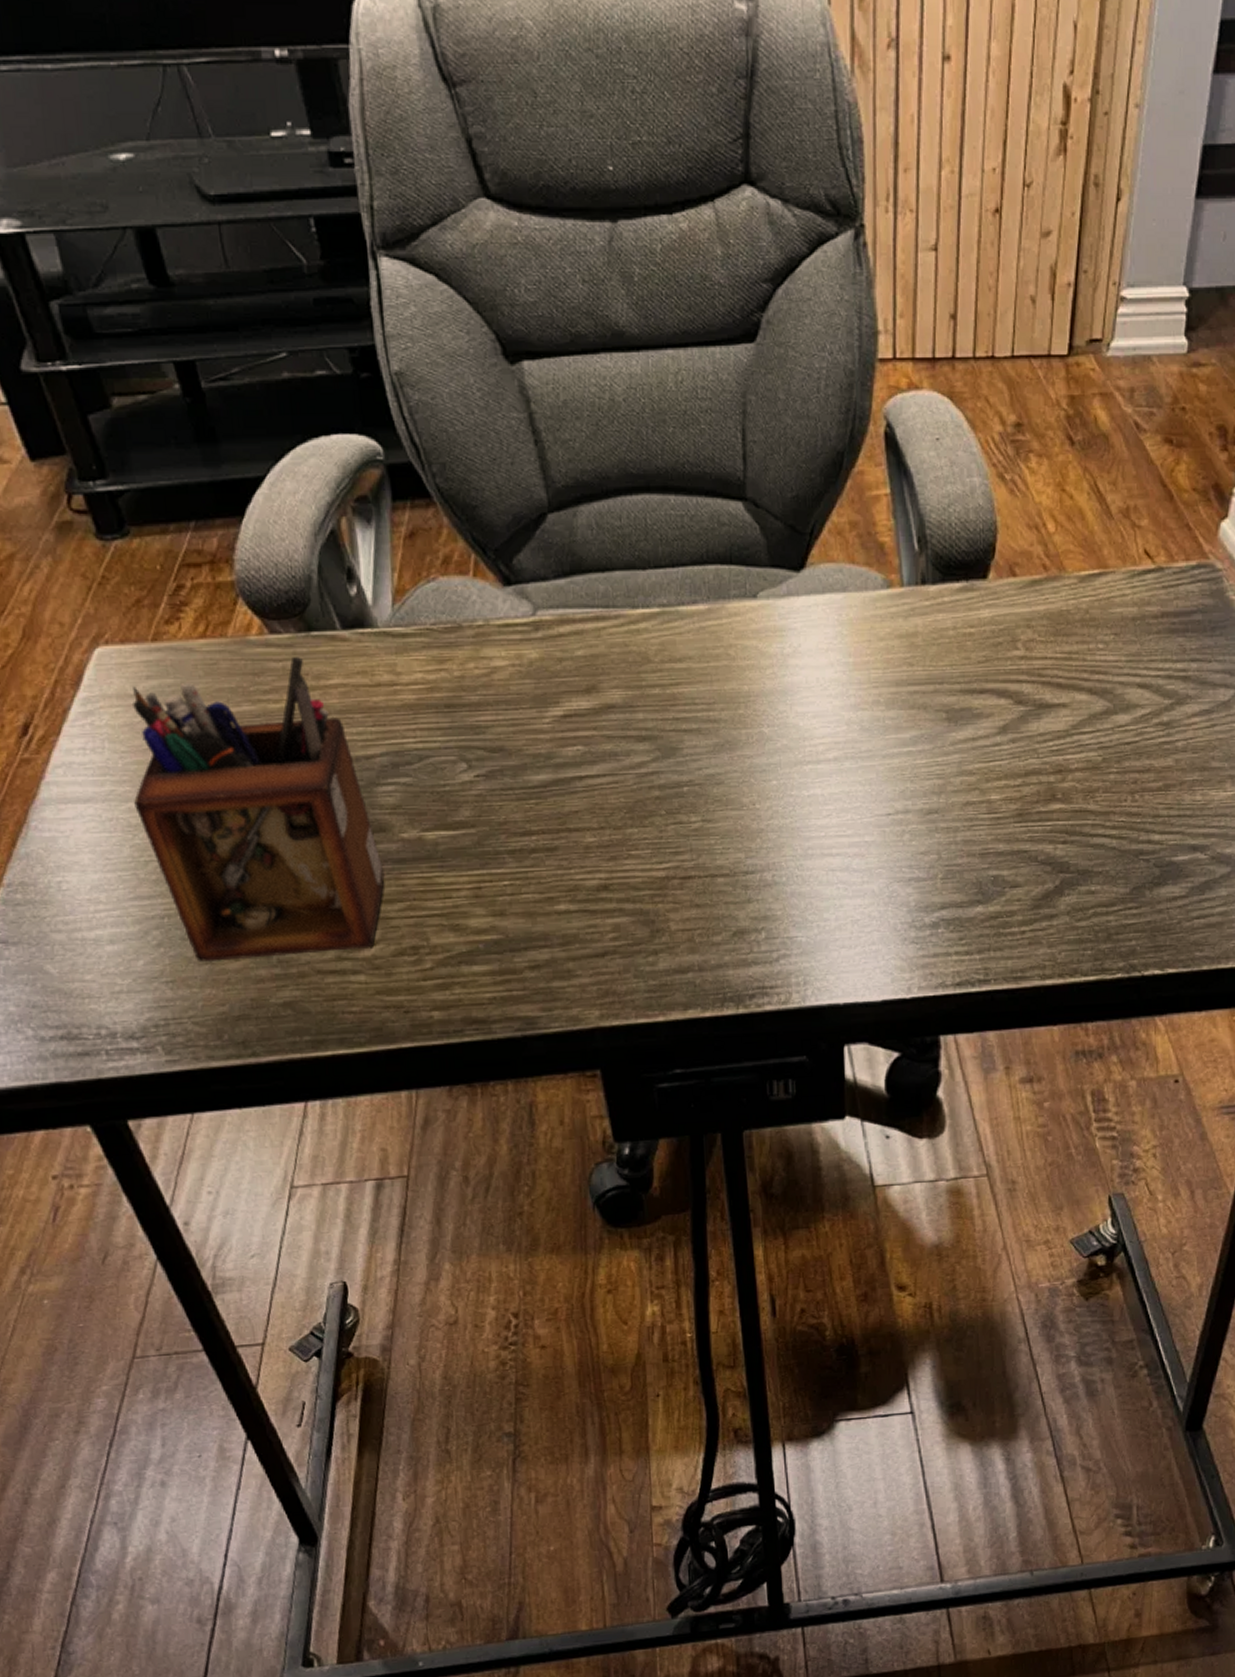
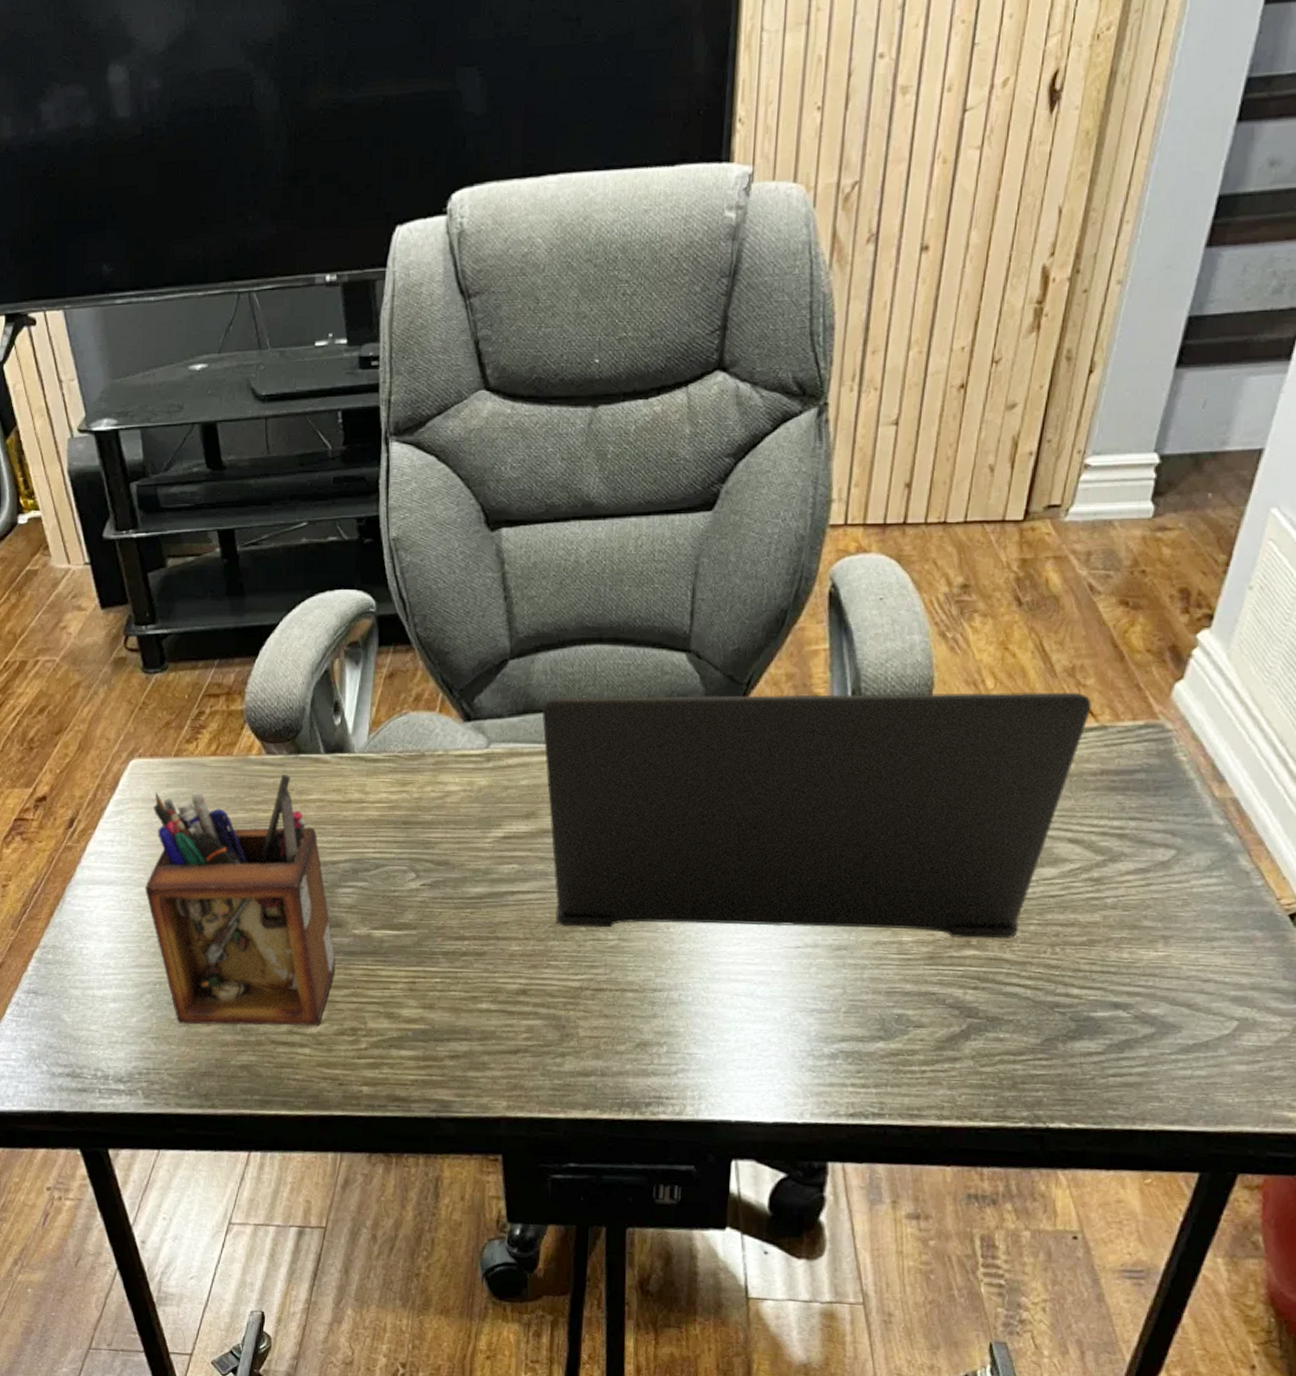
laptop: none [592,533,1147,811] -> present [542,691,1092,939]

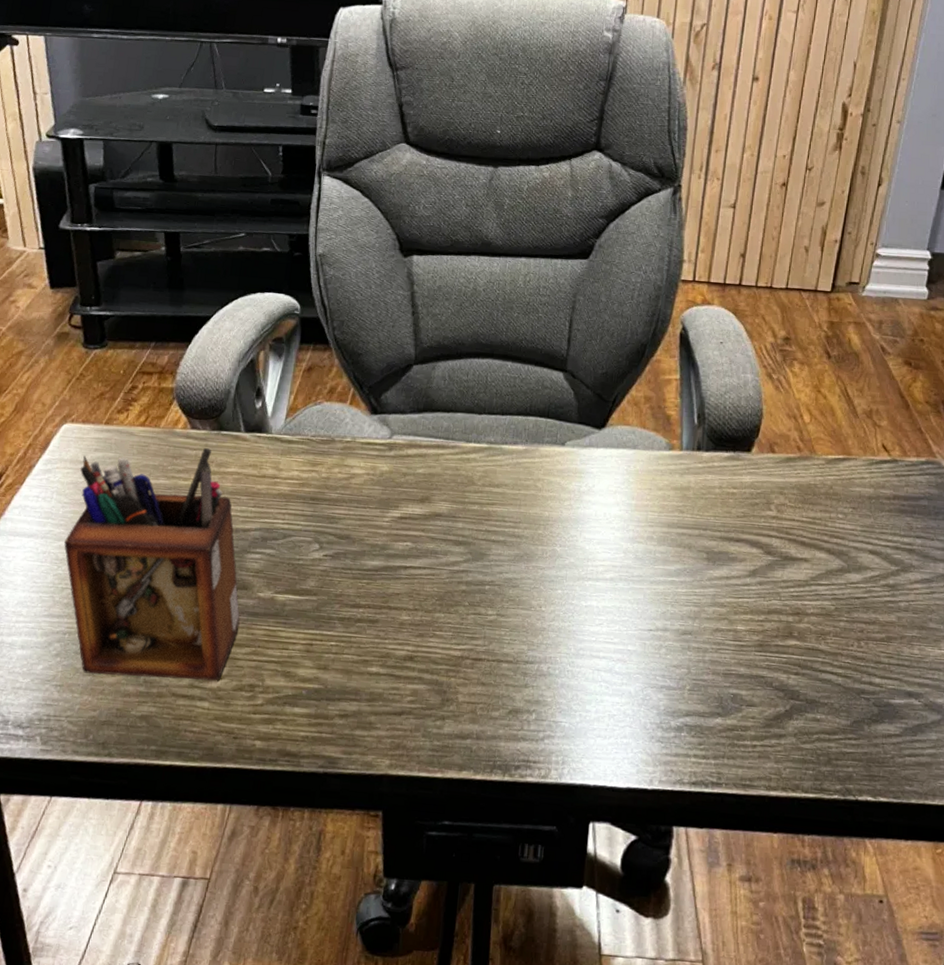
laptop: present [542,691,1092,939] -> none [439,400,885,633]

